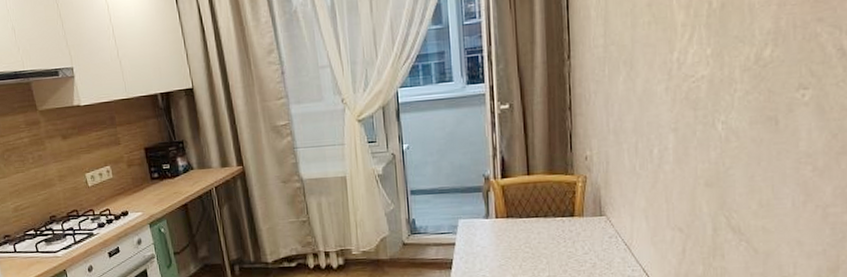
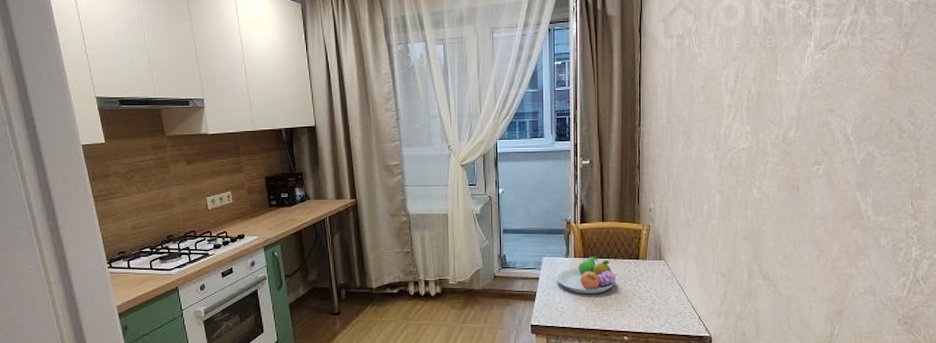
fruit bowl: none [475,215,548,259] -> present [556,255,617,294]

